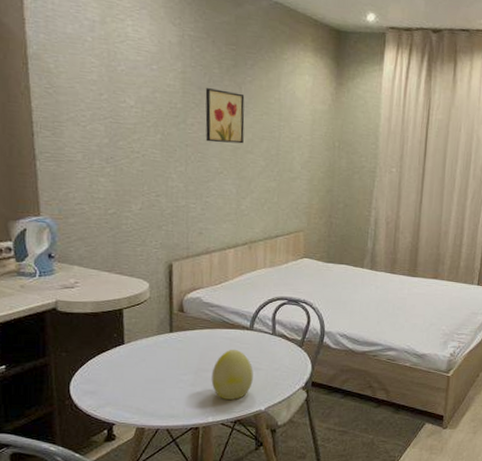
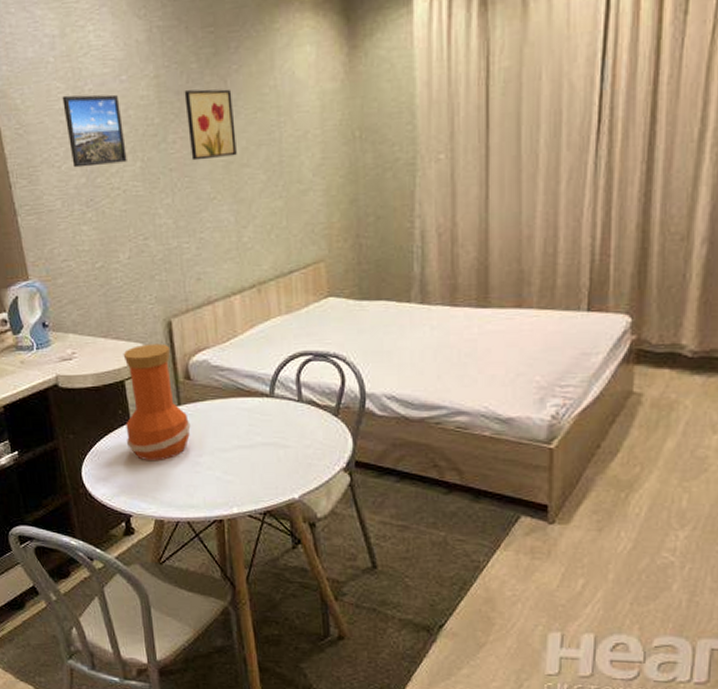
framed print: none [95,70,150,133] -> present [62,94,127,168]
vase: none [117,280,179,378] -> present [123,343,191,462]
decorative egg: present [211,349,253,400] -> none [230,422,281,486]

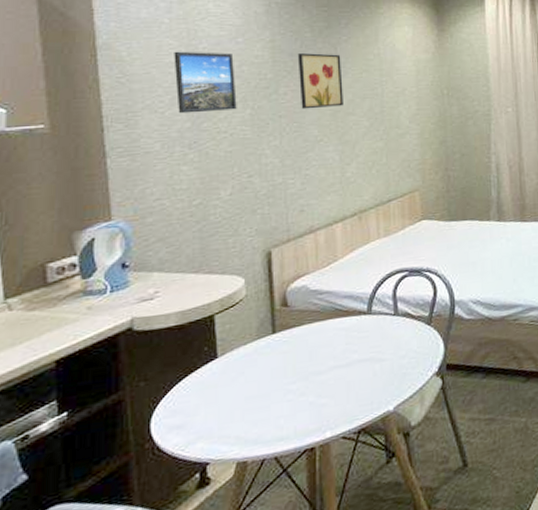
vase: present [123,343,191,462] -> none [209,273,285,398]

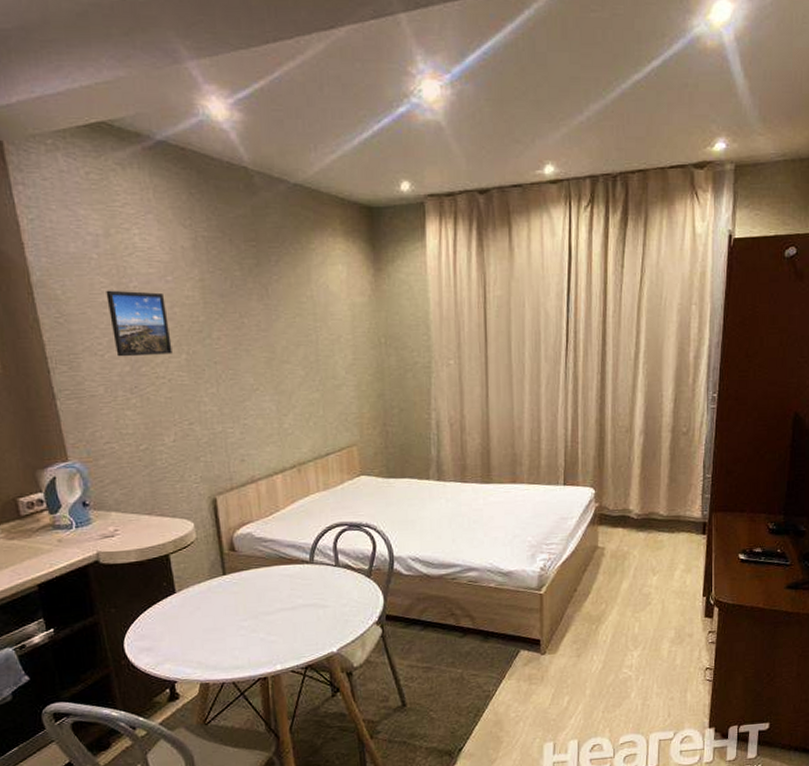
wall art: present [297,53,343,109] -> none [228,294,278,356]

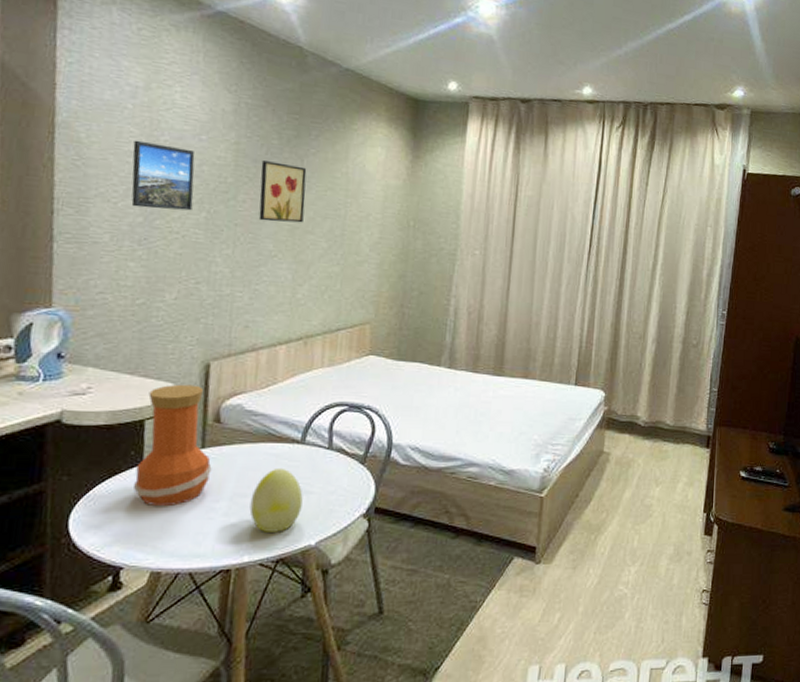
vase: none [168,519,235,629] -> present [132,384,212,507]
wall art: none [228,294,278,356] -> present [258,160,307,223]
decorative egg: none [274,586,320,644] -> present [249,467,303,532]

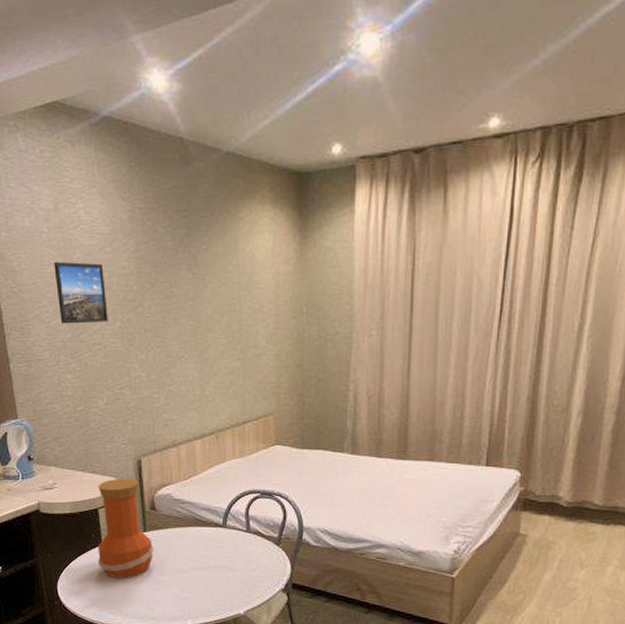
decorative egg: present [249,467,303,532] -> none [187,548,230,602]
wall art: present [258,160,307,223] -> none [160,264,203,324]

